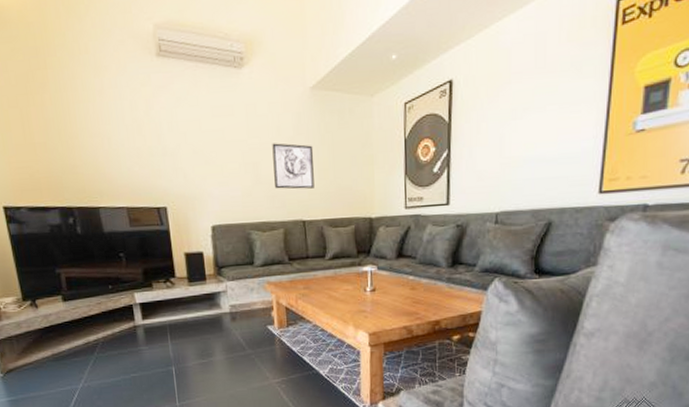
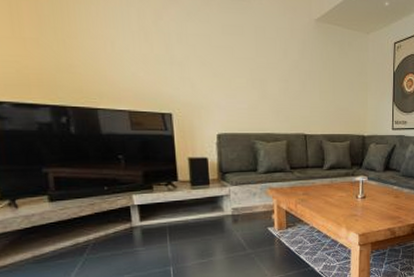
wall art: present [272,143,314,189] -> none [279,64,316,107]

